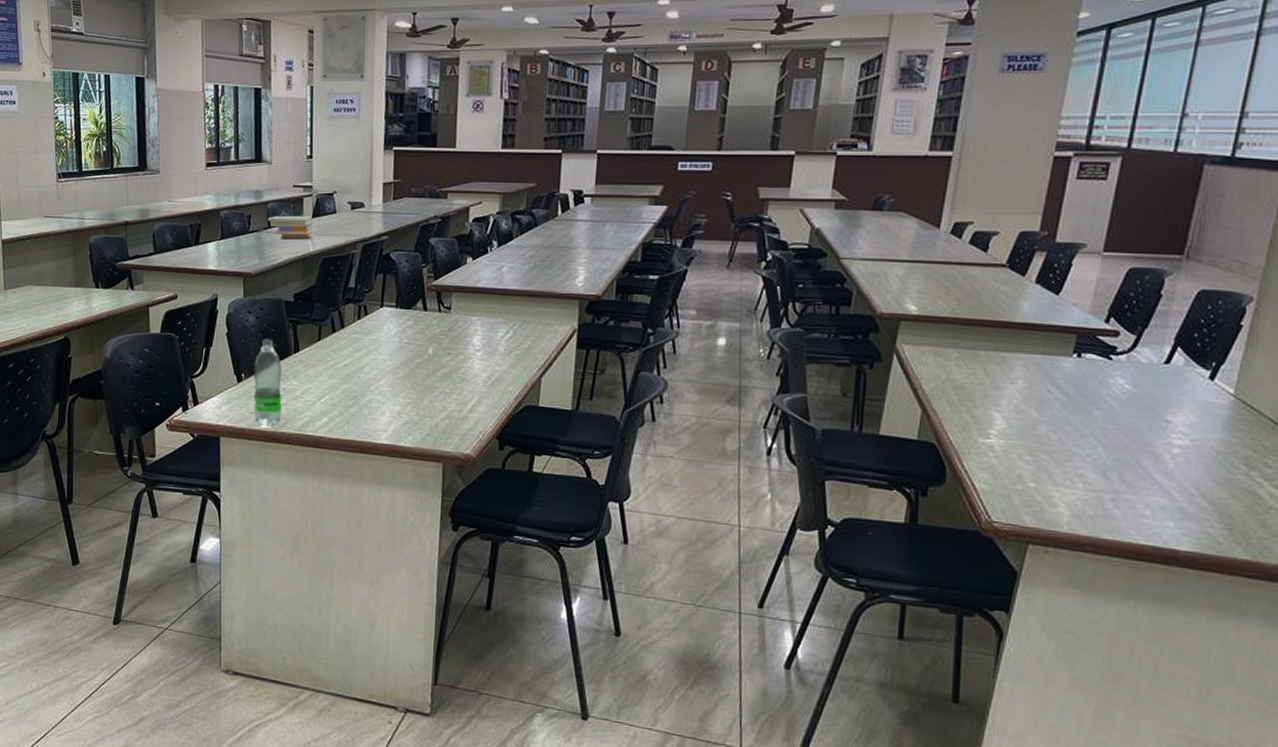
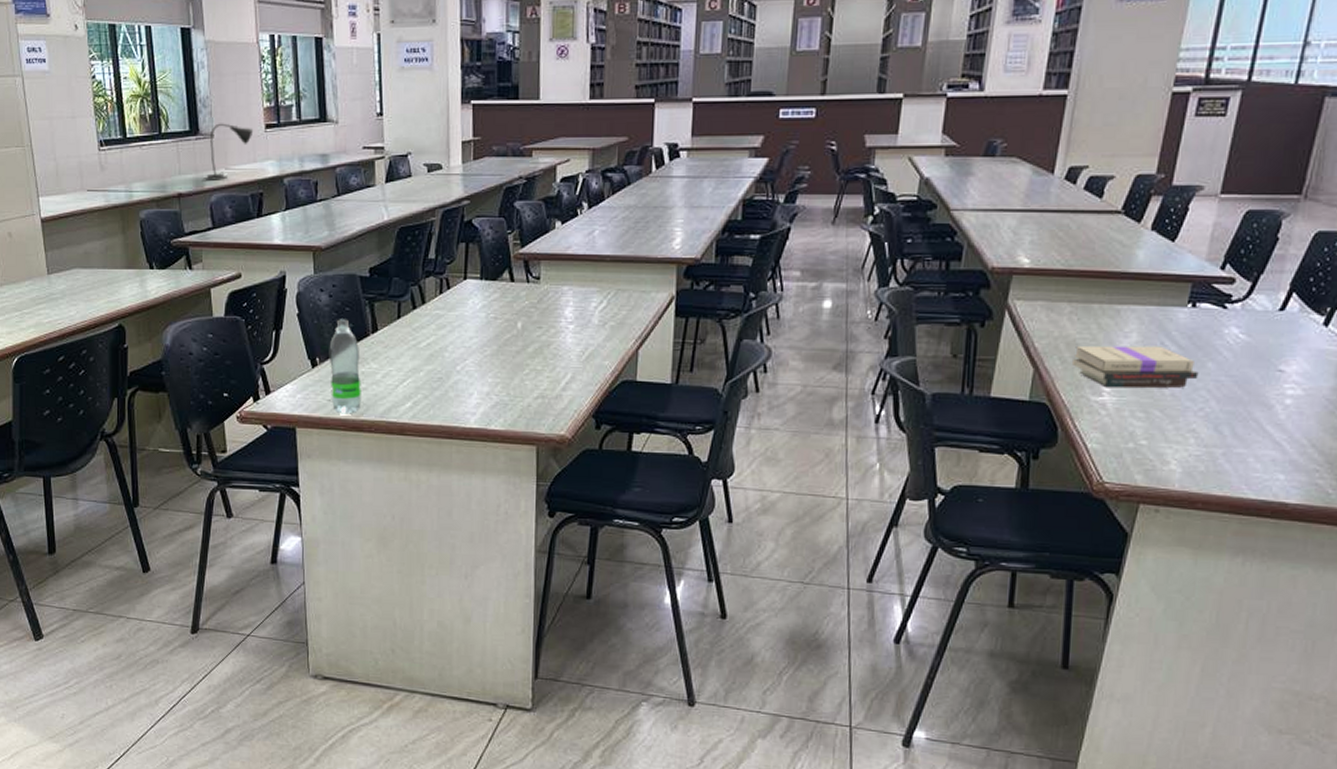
desk lamp: none [147,161,196,211] -> present [202,123,254,180]
books: present [267,215,313,240] -> none [336,180,386,208]
books: none [958,389,1085,434] -> present [1071,345,1199,388]

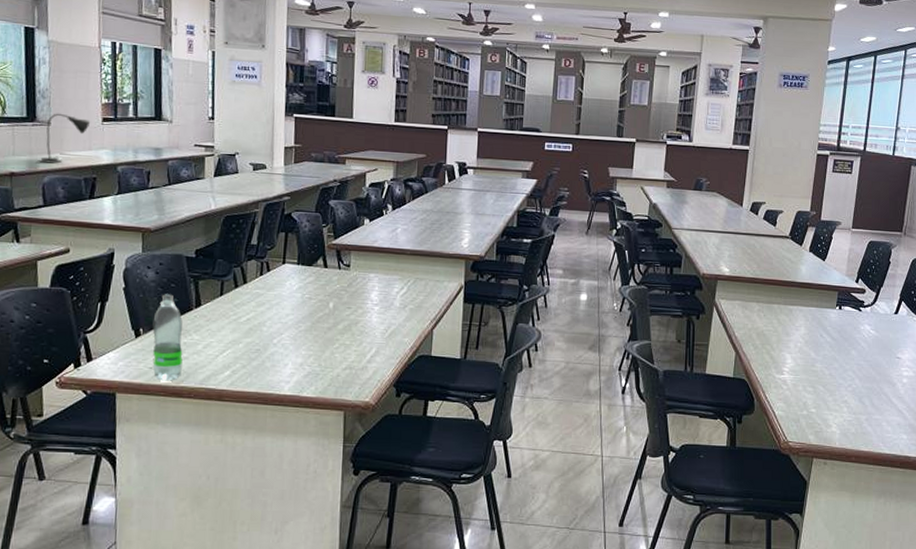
books: present [1071,345,1199,388] -> none [761,335,846,369]

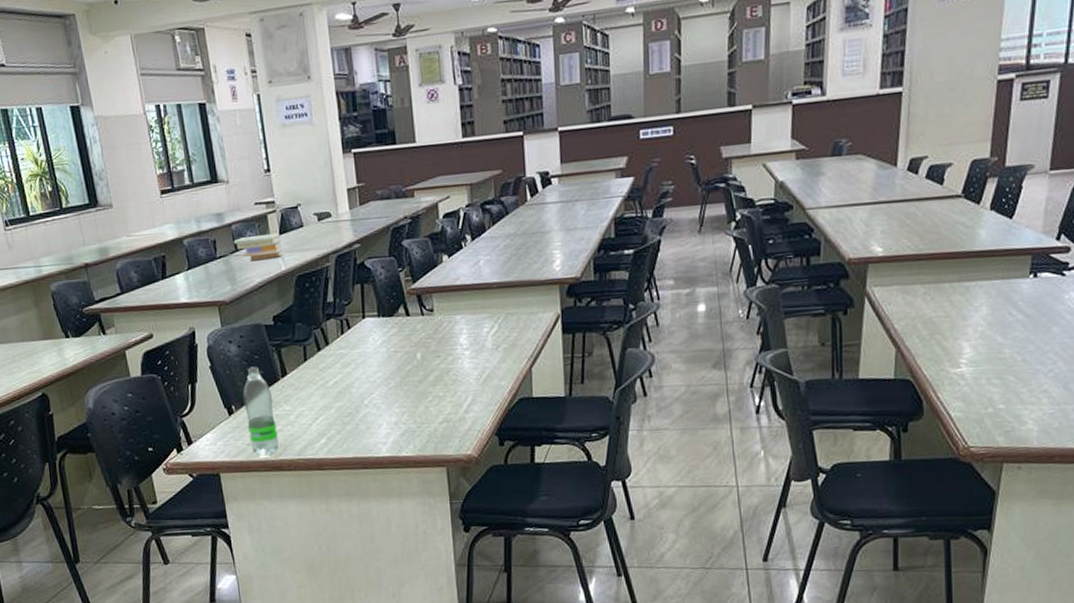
desk lamp: present [36,113,91,164] -> none [106,193,150,249]
books: none [167,173,215,197] -> present [233,232,282,261]

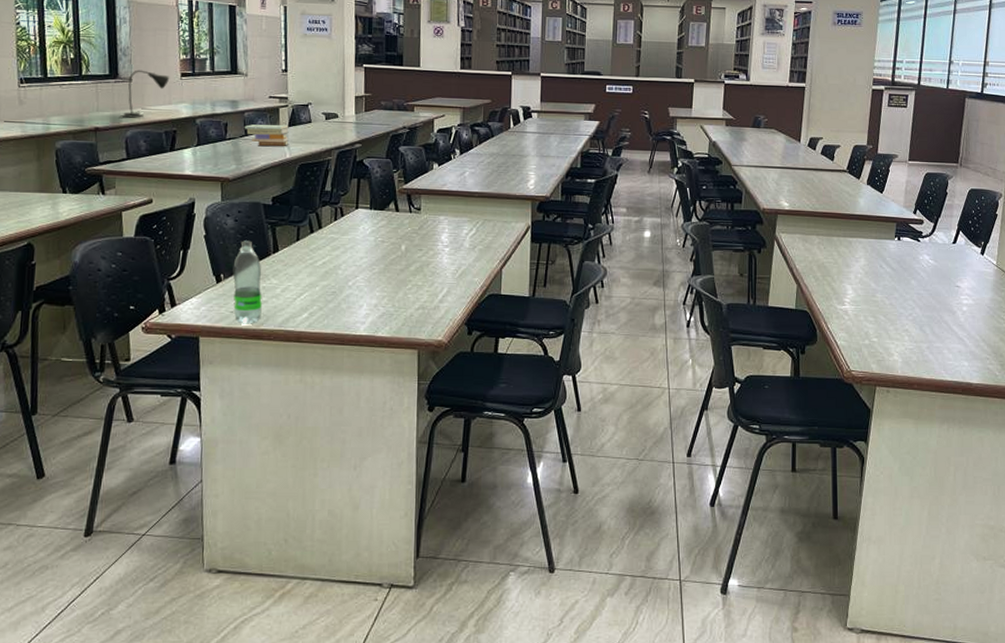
desk lamp: none [106,193,150,249] -> present [119,70,170,118]

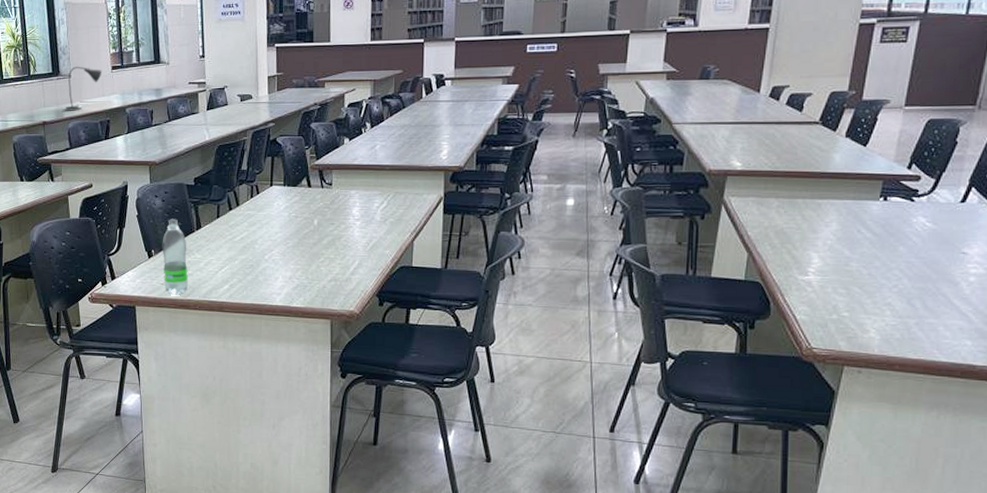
books: present [244,124,289,147] -> none [167,108,208,131]

